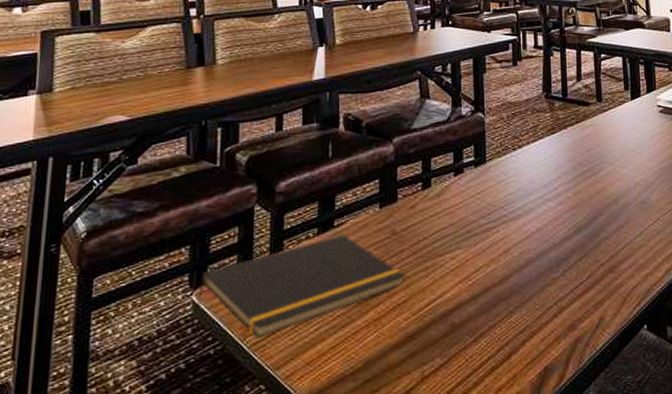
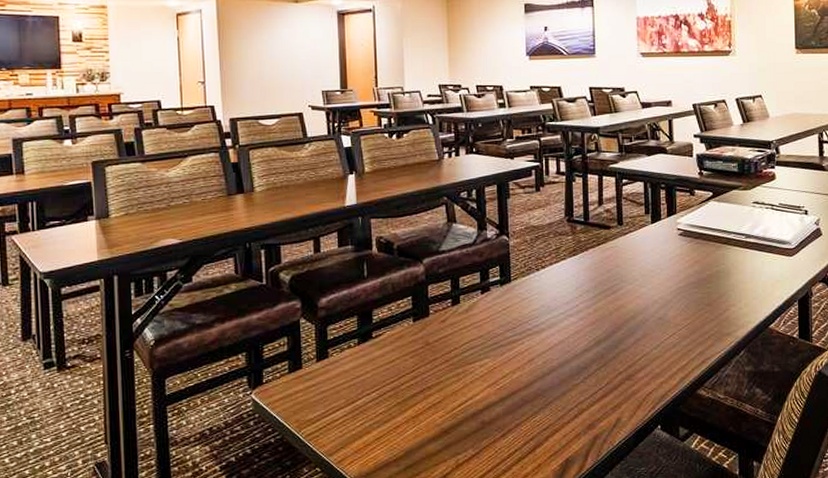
notepad: present [196,234,405,339] -> none [256,344,439,431]

